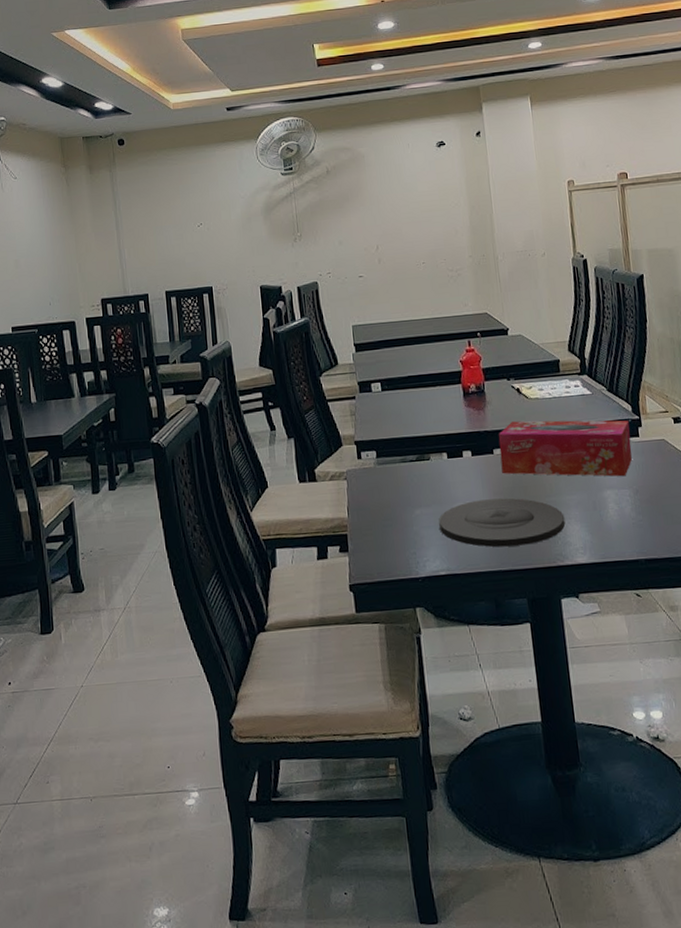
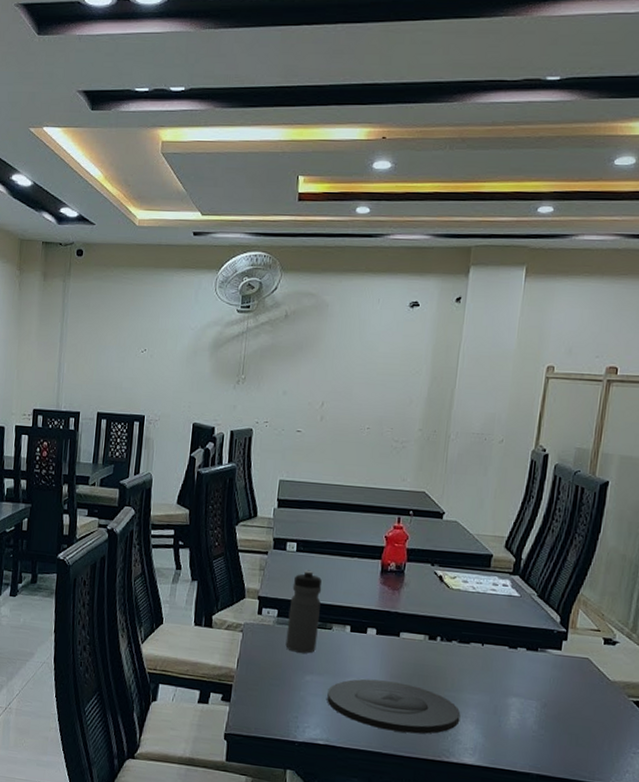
water bottle: none [385,406,419,489] -> present [285,570,322,654]
tissue box: present [498,420,632,477] -> none [404,608,555,688]

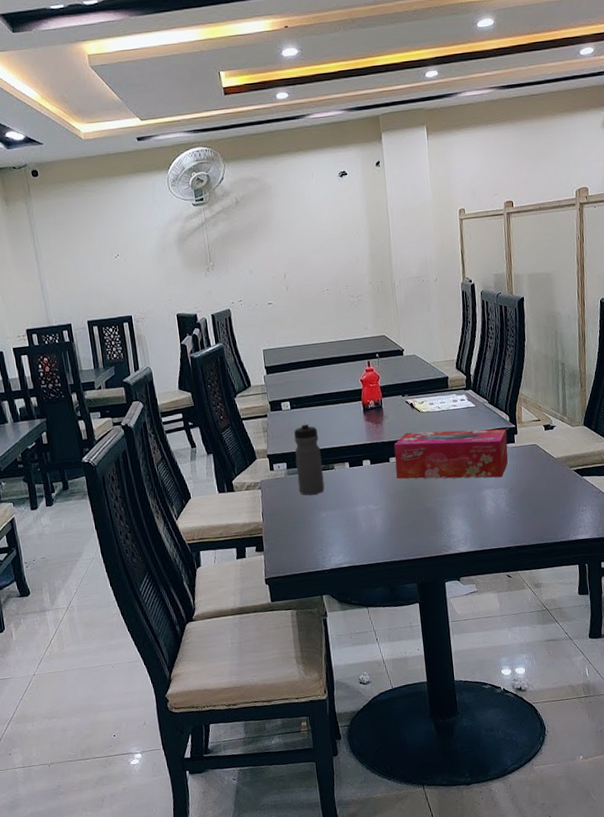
plate: present [327,679,461,734] -> none [342,499,450,542]
tissue box: none [404,608,555,688] -> present [393,429,508,479]

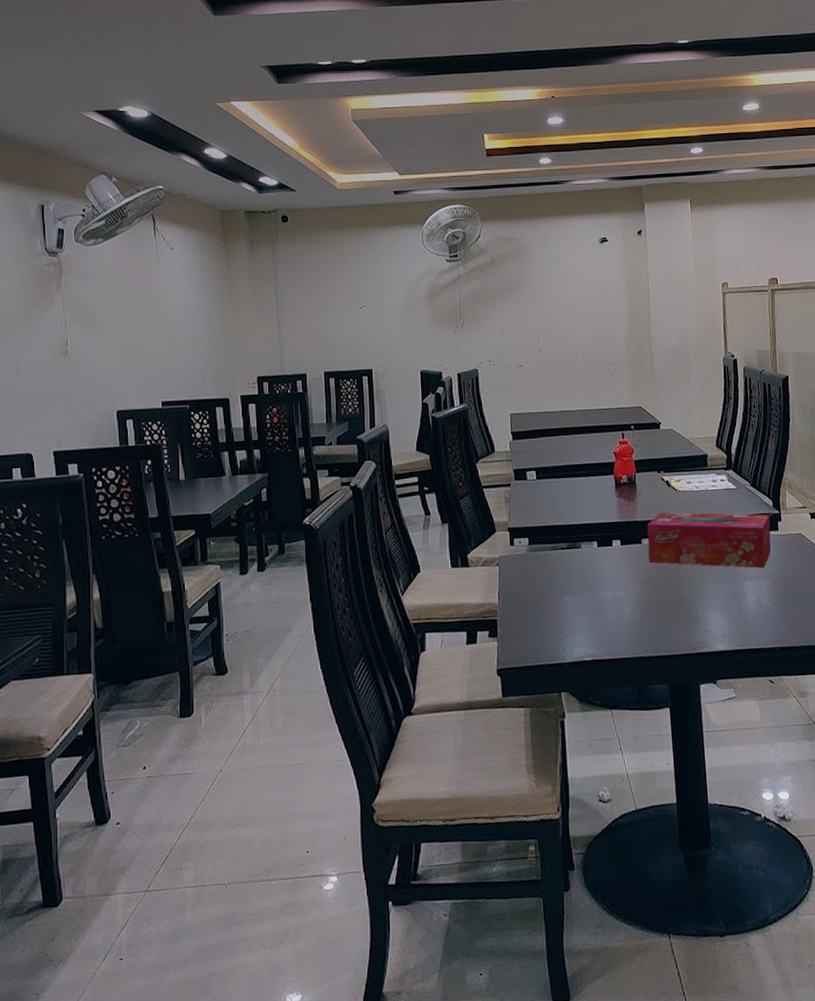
water bottle: present [294,422,325,496] -> none [538,495,569,576]

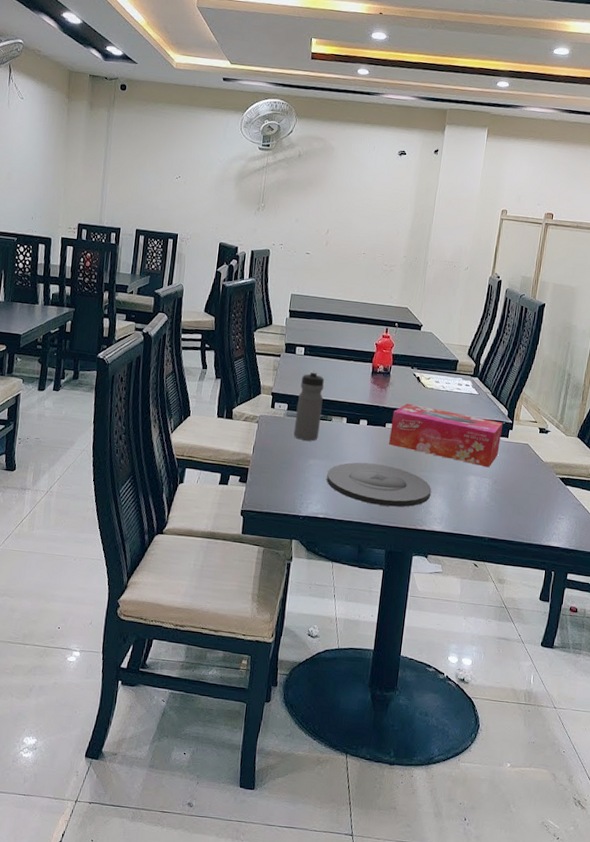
water bottle: none [538,495,569,576] -> present [293,370,324,441]
plate: none [587,586,707,634] -> present [326,462,432,507]

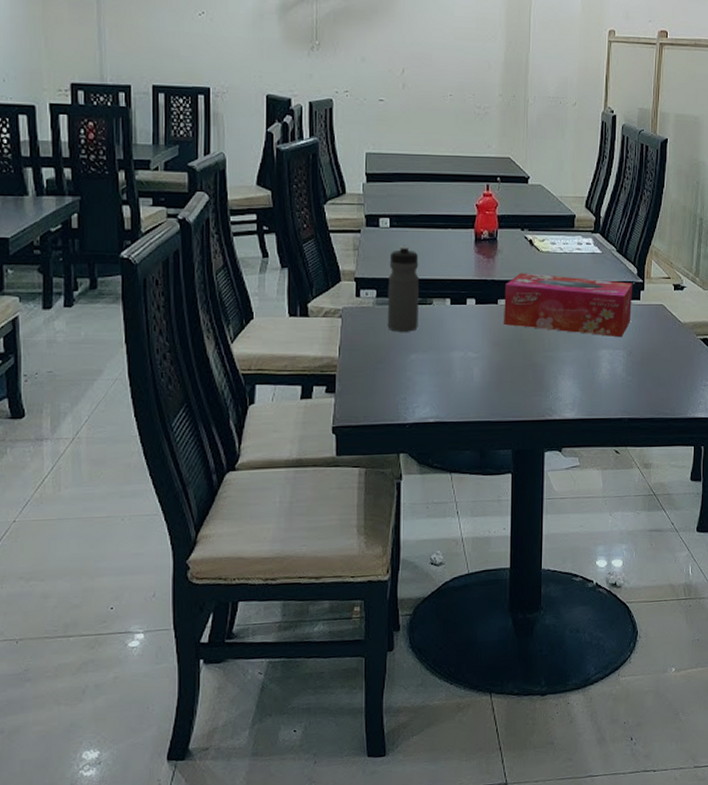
plate: present [326,462,432,507] -> none [434,349,559,398]

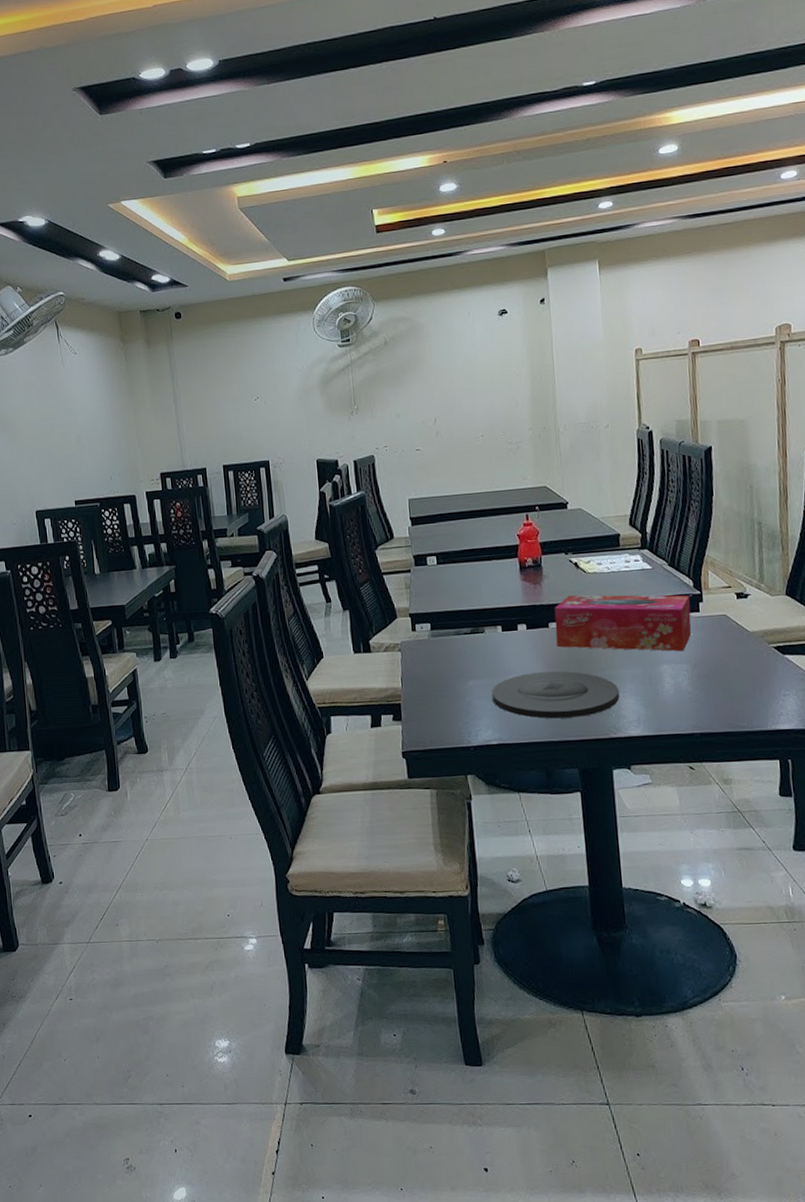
water bottle: present [387,245,419,332] -> none [440,579,473,661]
plate: none [434,349,559,398] -> present [492,671,620,719]

